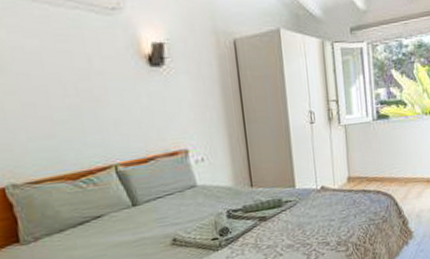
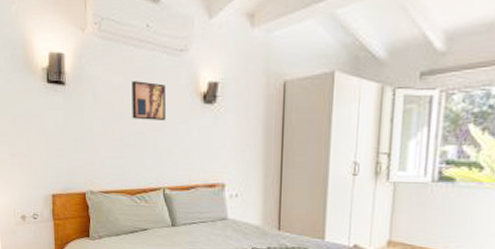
wall art: none [52,45,106,91] -> present [131,81,166,122]

